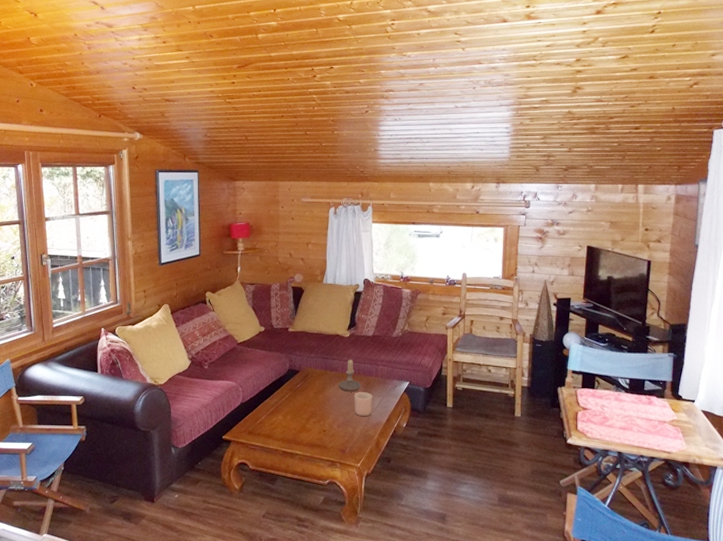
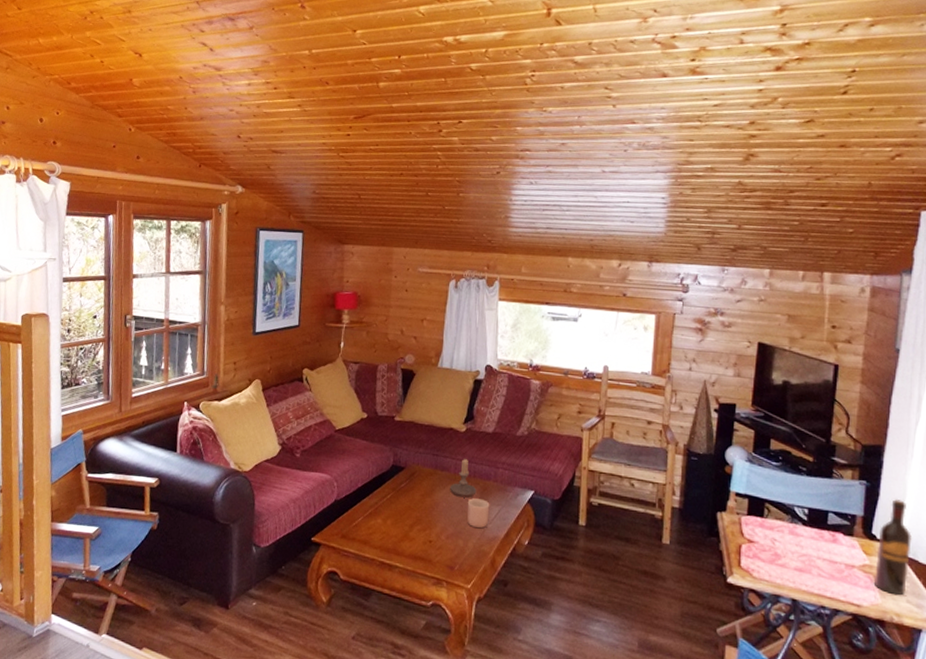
wine bottle: none [680,365,709,442] -> present [873,498,912,596]

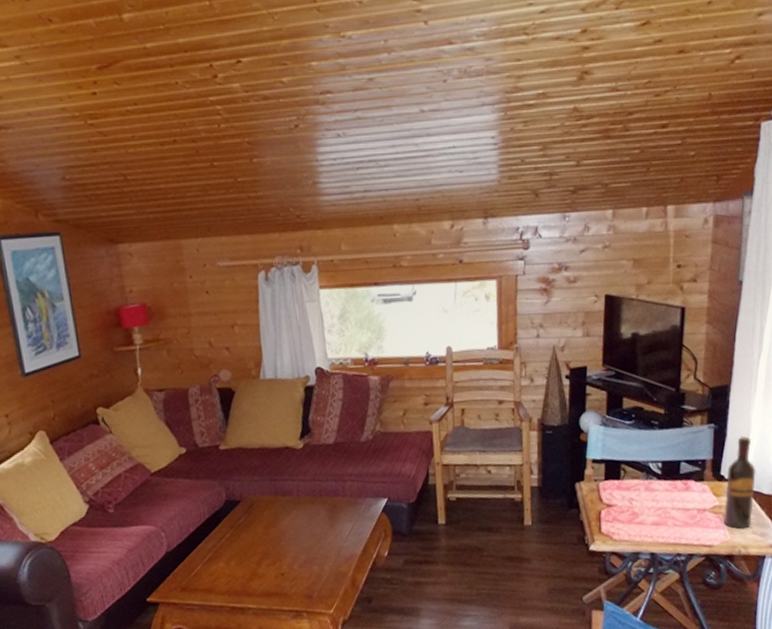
candle: present [449,458,477,498] -> none [294,477,326,521]
mug: present [467,498,490,529] -> none [317,518,343,550]

